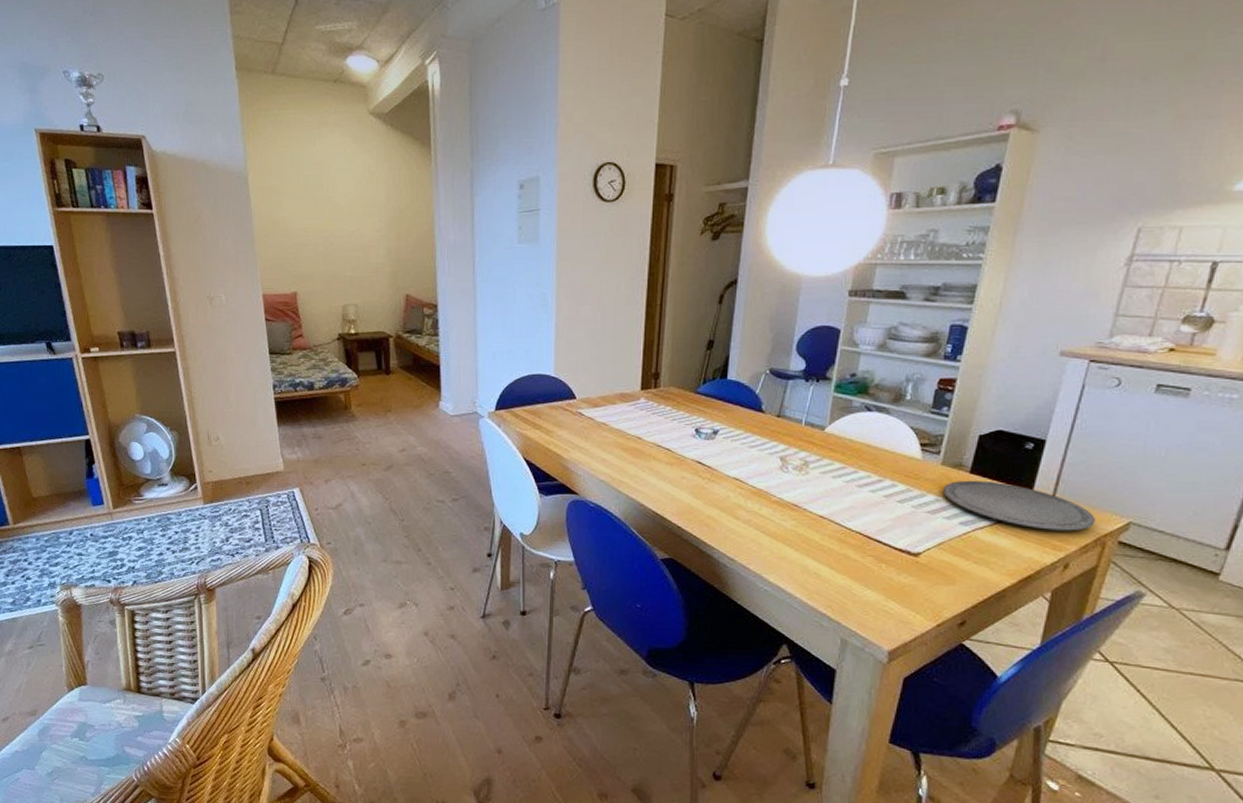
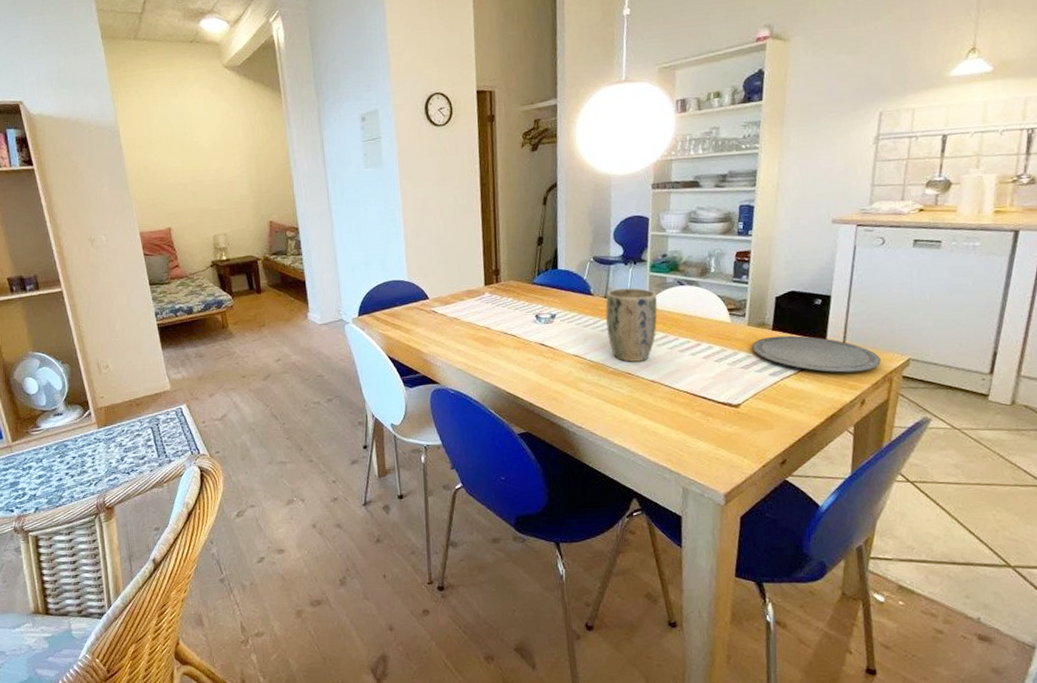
plant pot: none [776,408,838,493] -> present [605,287,657,362]

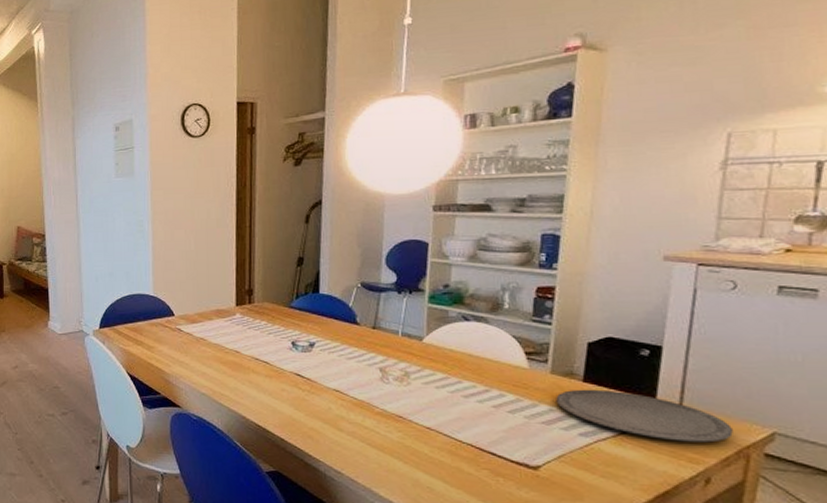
plant pot: present [605,287,657,362] -> none [374,320,436,404]

